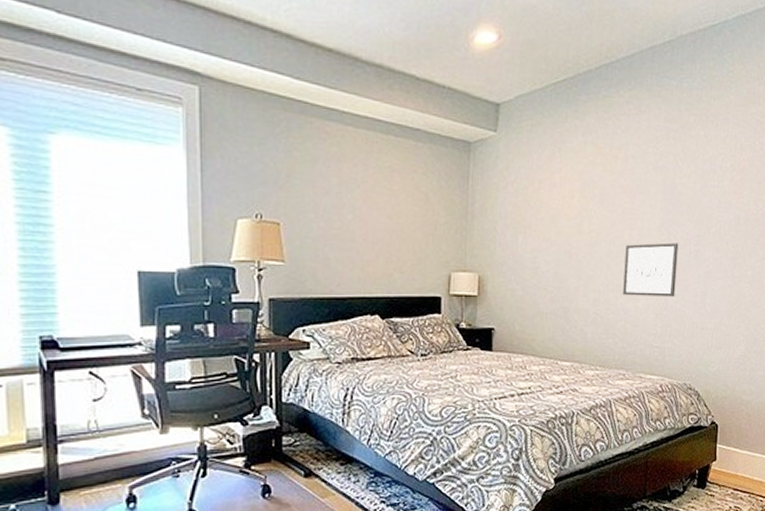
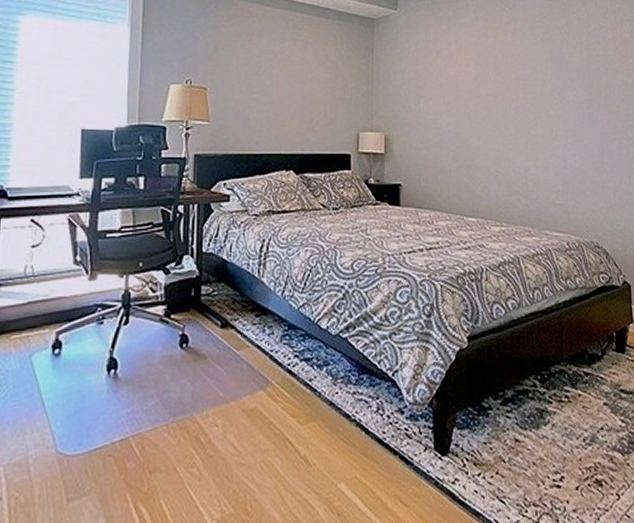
wall art: present [623,242,679,298] -> none [521,106,573,157]

